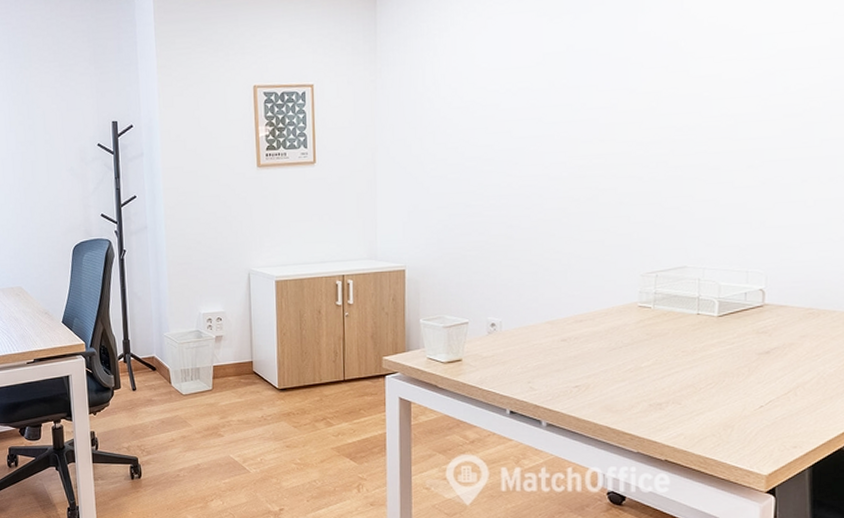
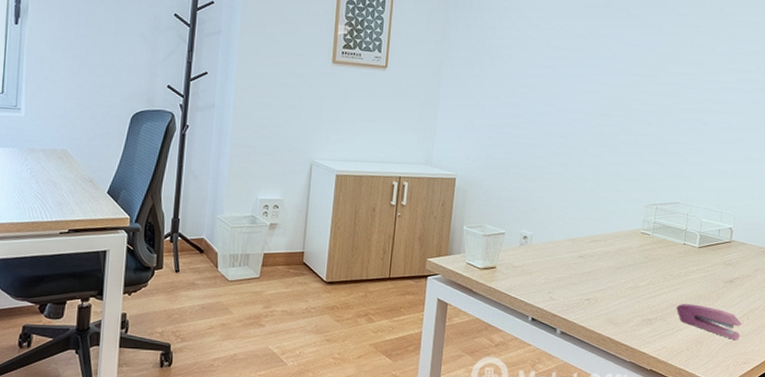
stapler: none [694,383,787,422] -> present [676,304,742,341]

